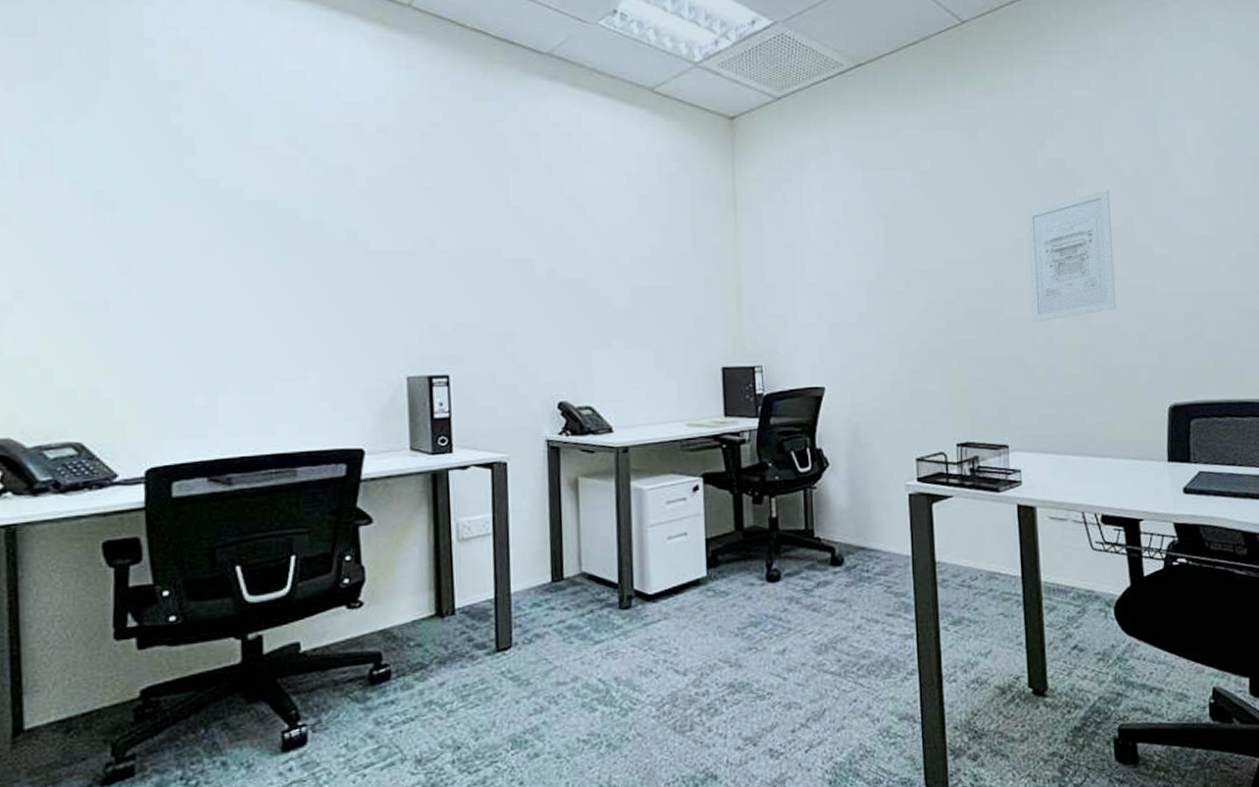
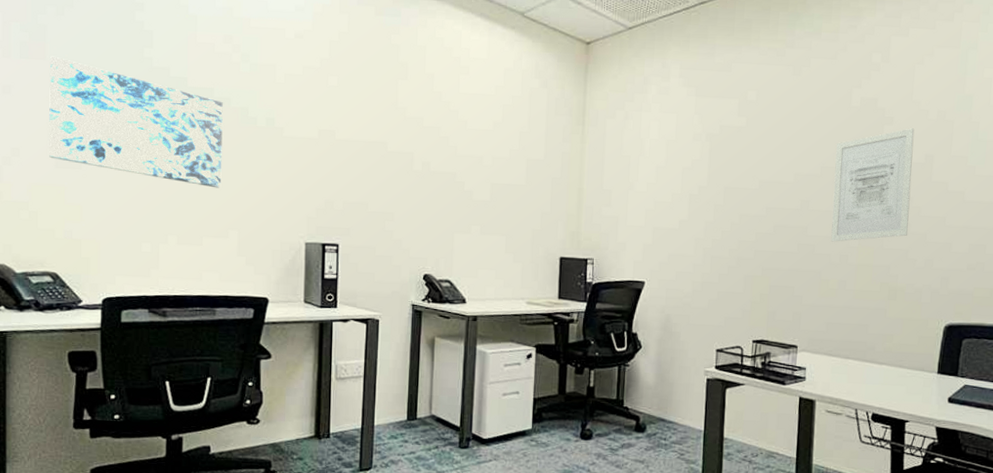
wall art: none [60,174,295,320] -> present [49,56,223,188]

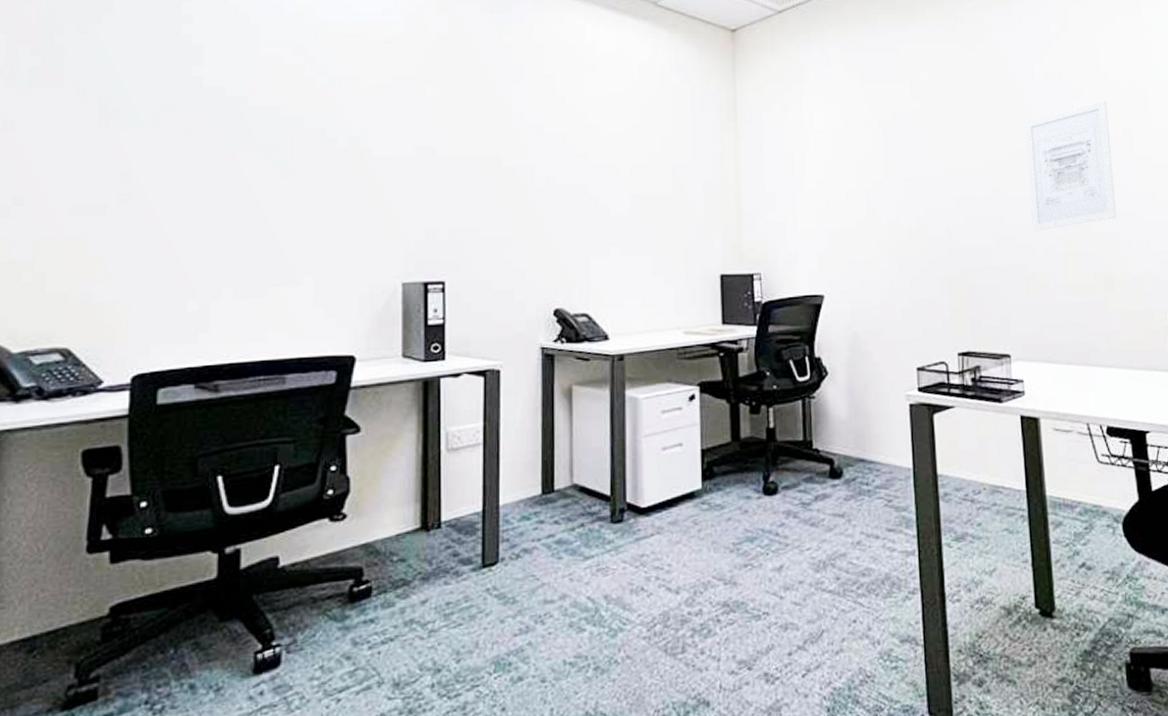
wall art: present [49,56,223,188] -> none [63,82,293,226]

